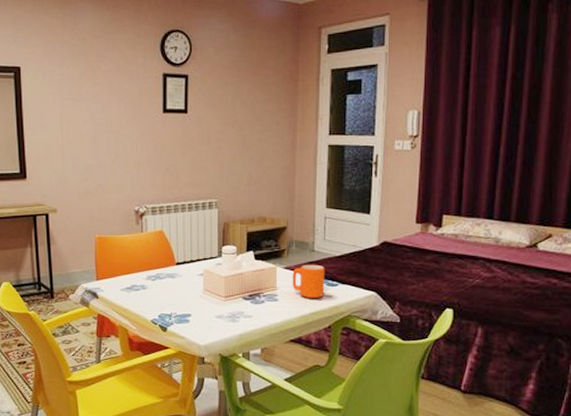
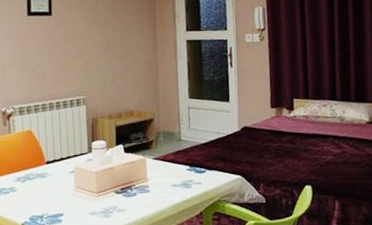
mug: present [292,264,325,298] -> none [161,153,194,187]

